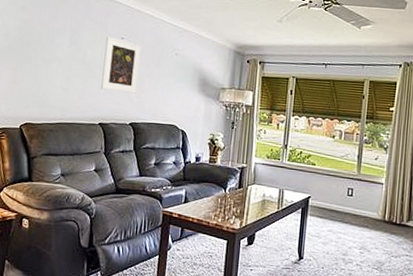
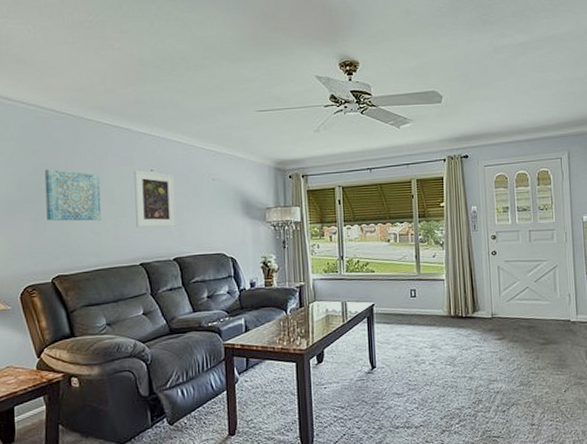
wall art: none [24,25,76,78] -> present [44,169,102,221]

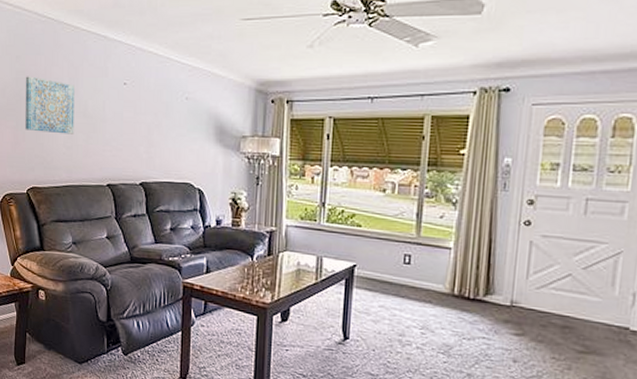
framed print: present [134,170,176,228] -> none [106,82,147,148]

